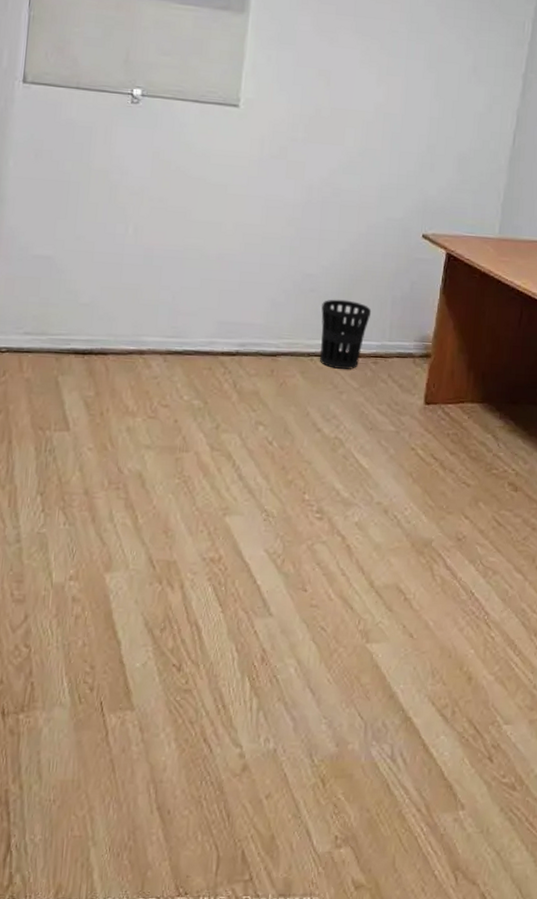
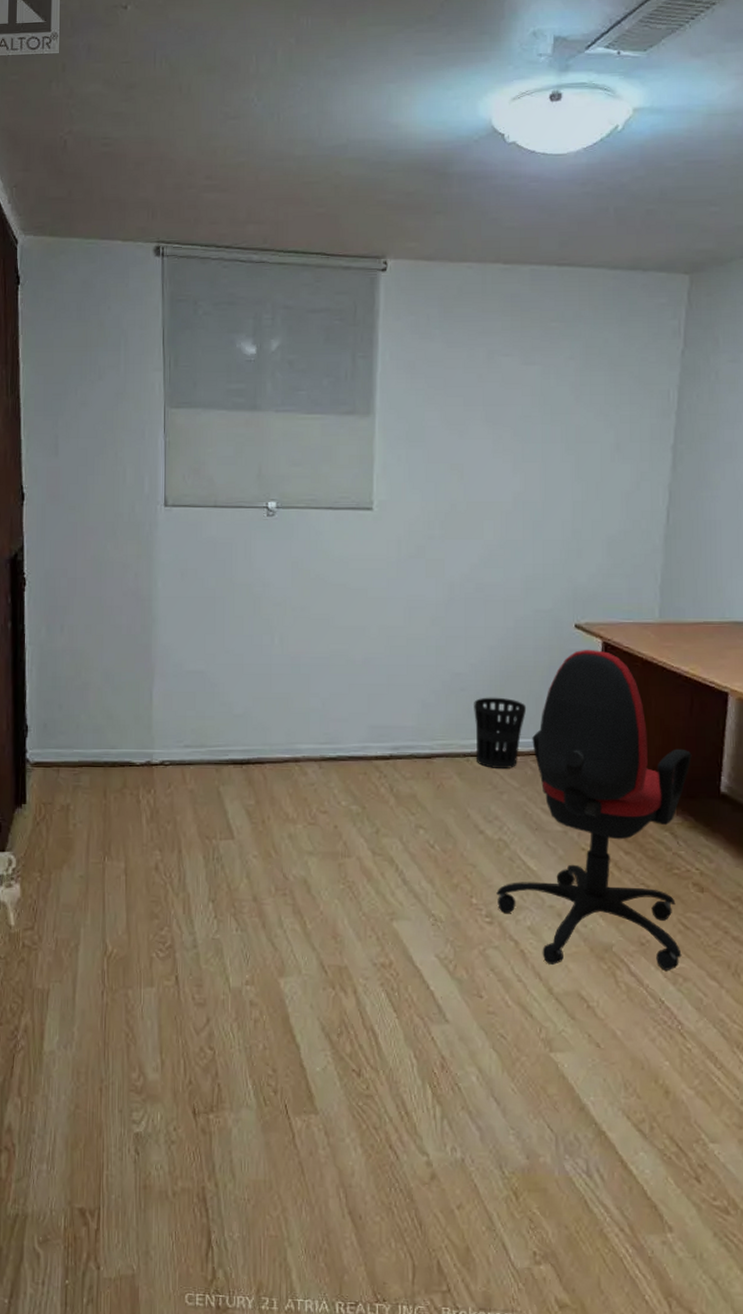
office chair: none [328,258,517,564] -> present [496,649,692,971]

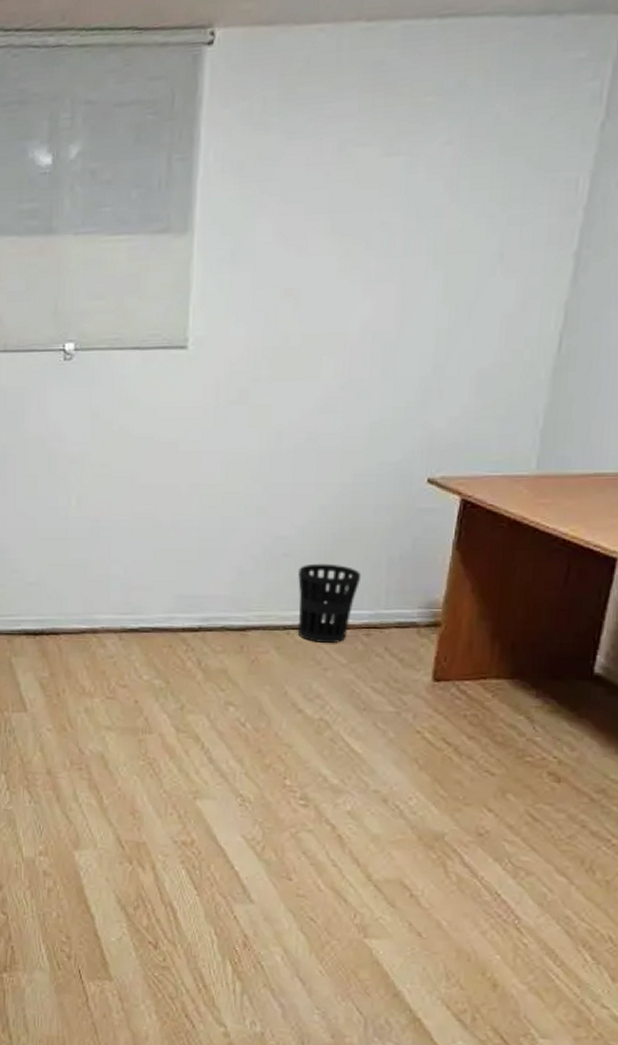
office chair: present [496,649,692,971] -> none [313,507,562,863]

